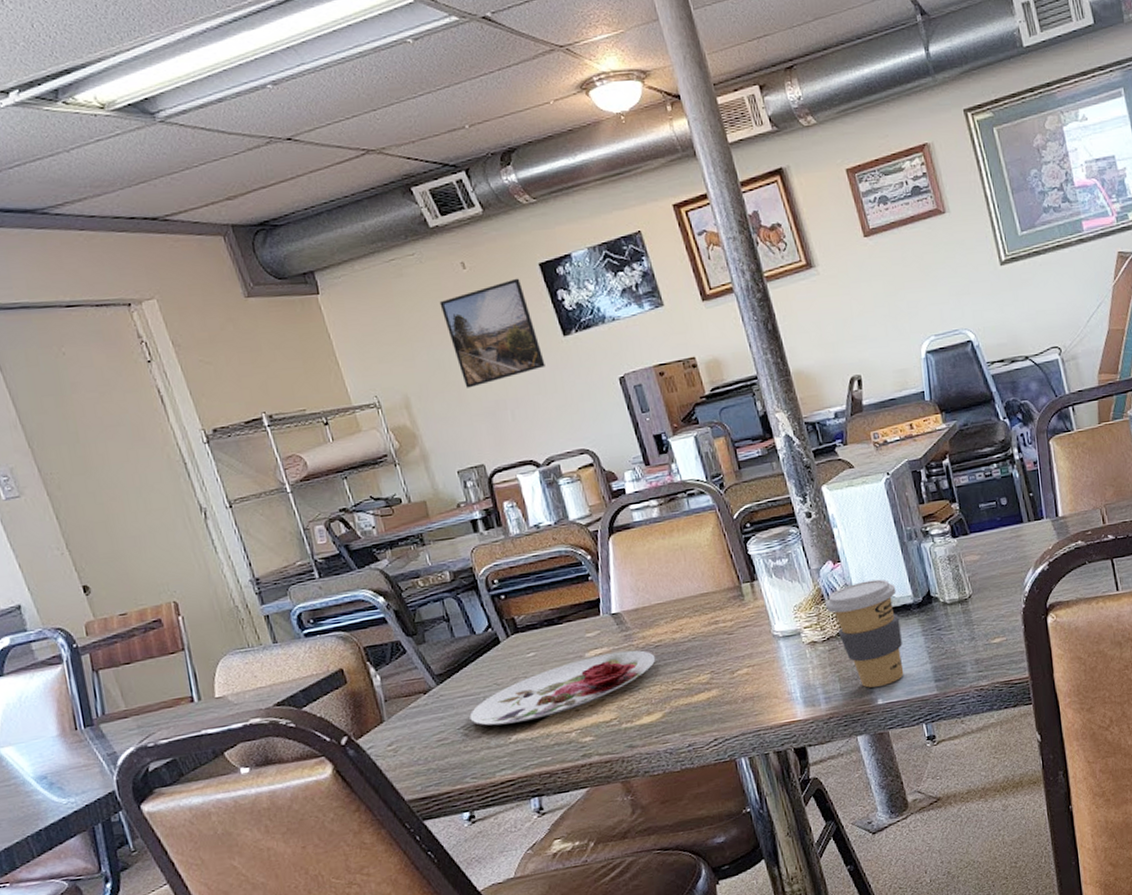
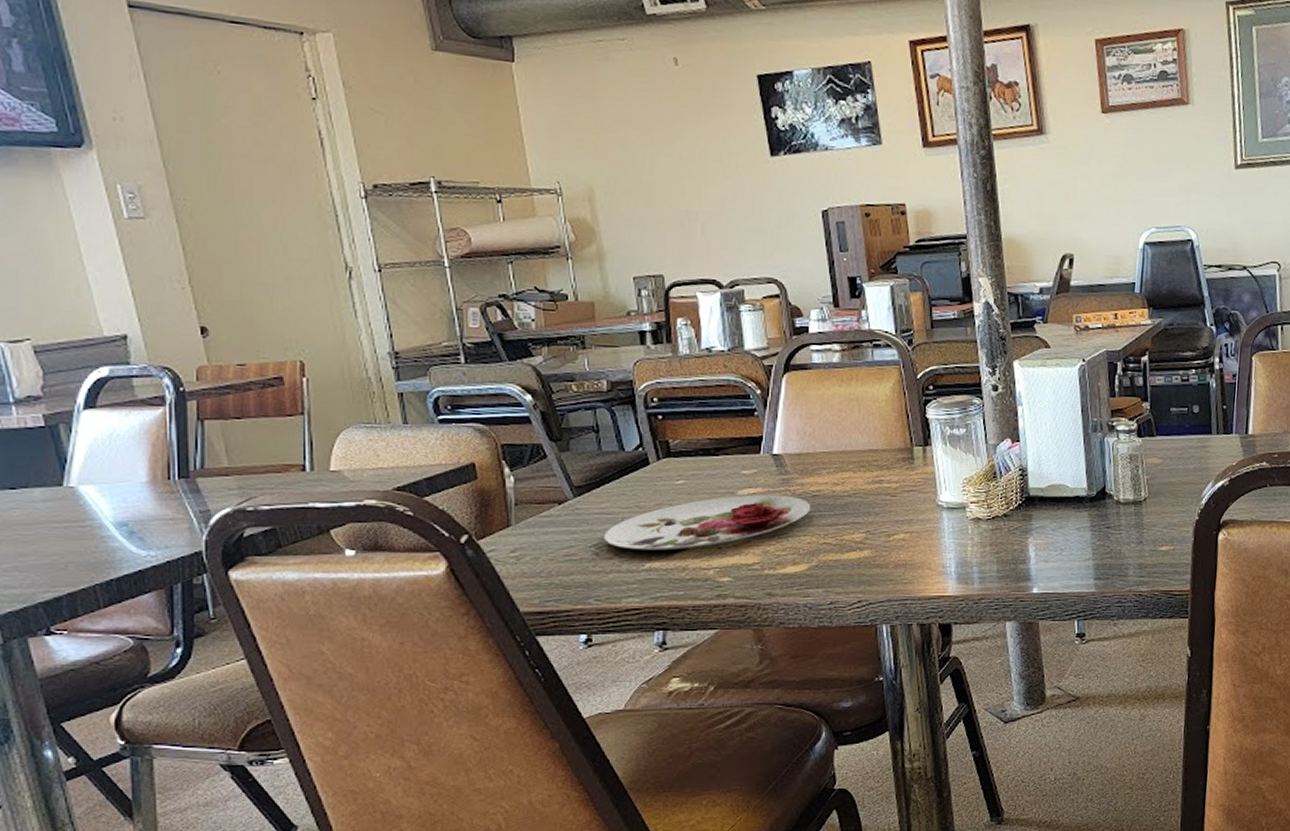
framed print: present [439,278,545,388] -> none [643,85,746,192]
coffee cup: present [825,579,904,688] -> none [997,465,1072,575]

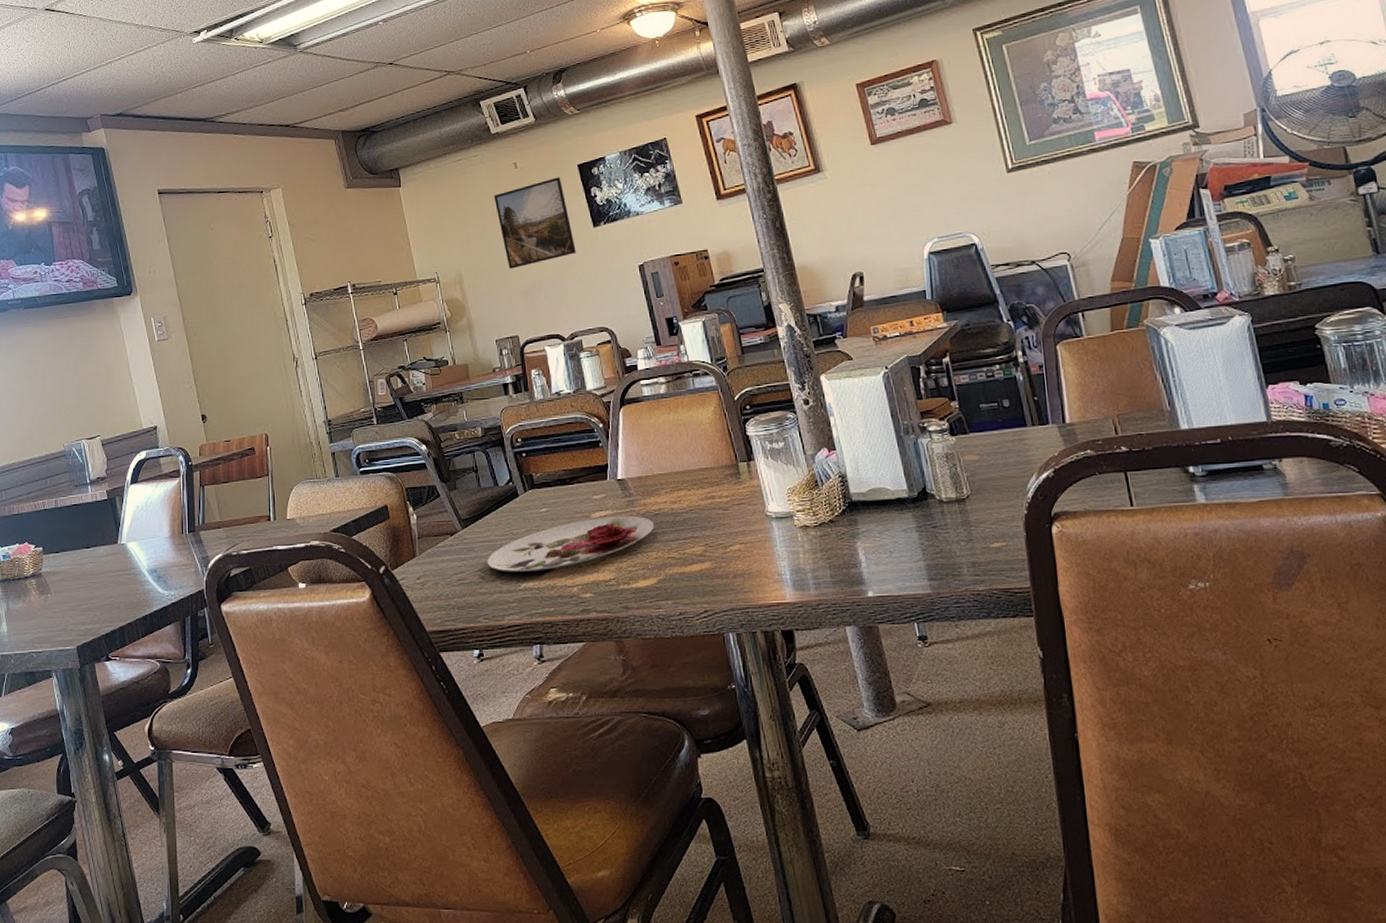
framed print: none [643,85,746,192] -> present [494,177,576,269]

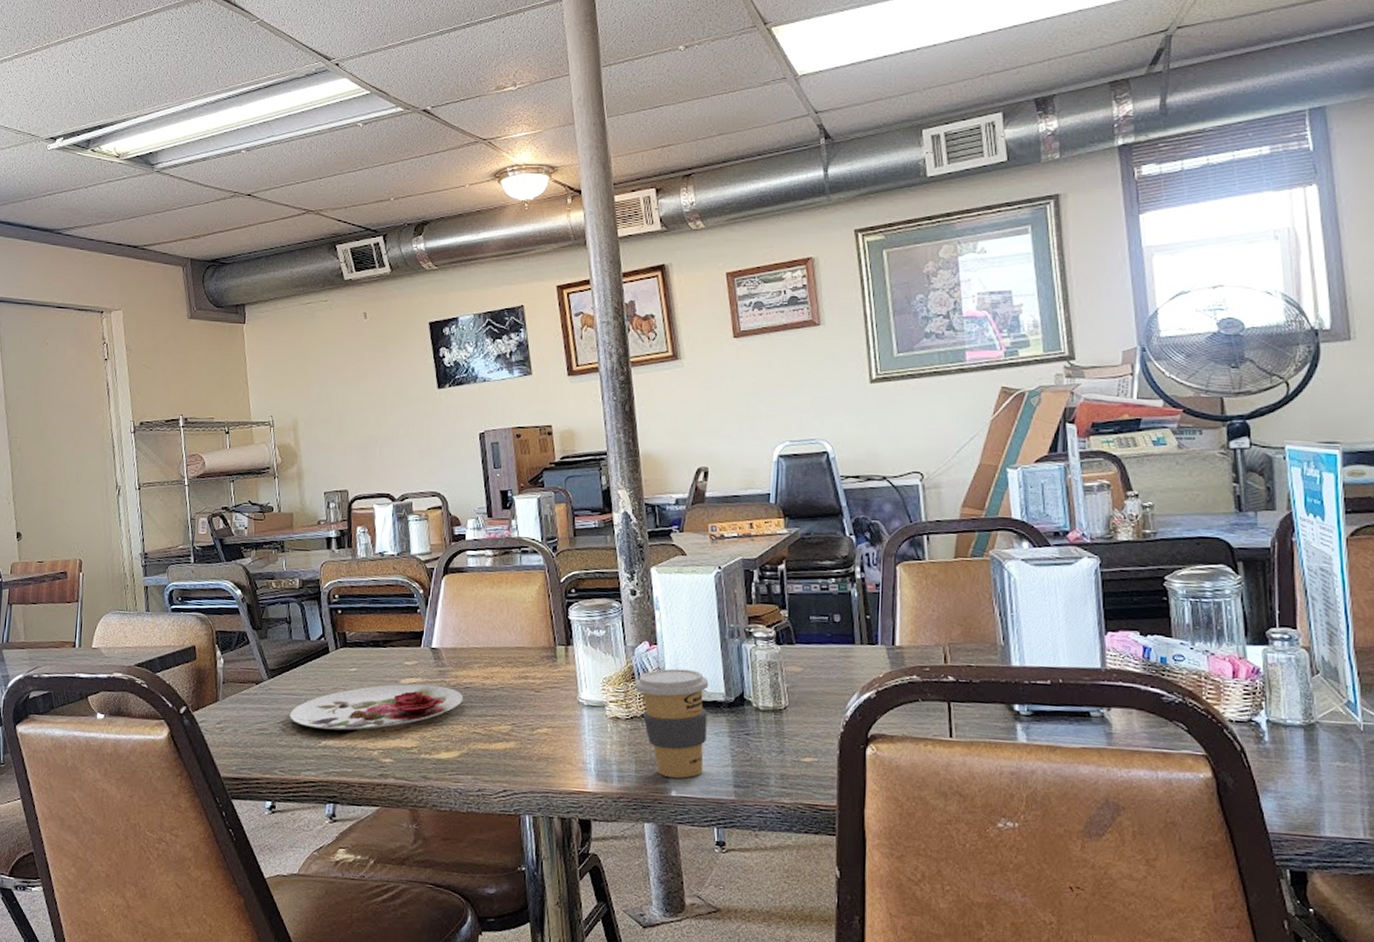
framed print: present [494,177,576,269] -> none [339,332,417,421]
coffee cup: none [819,470,896,578] -> present [635,668,709,778]

